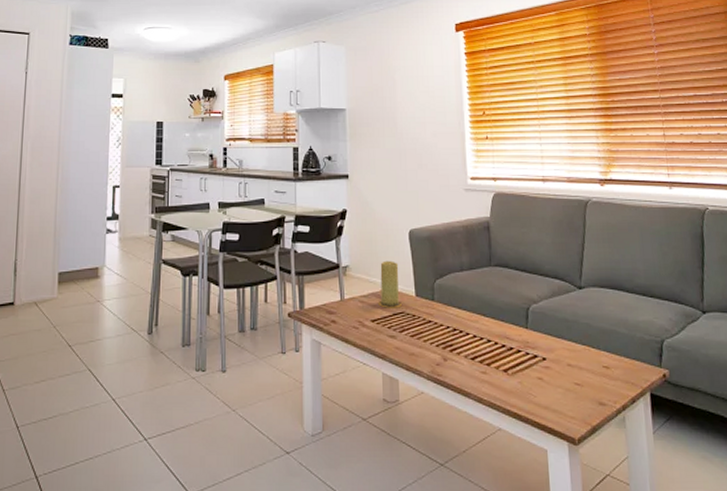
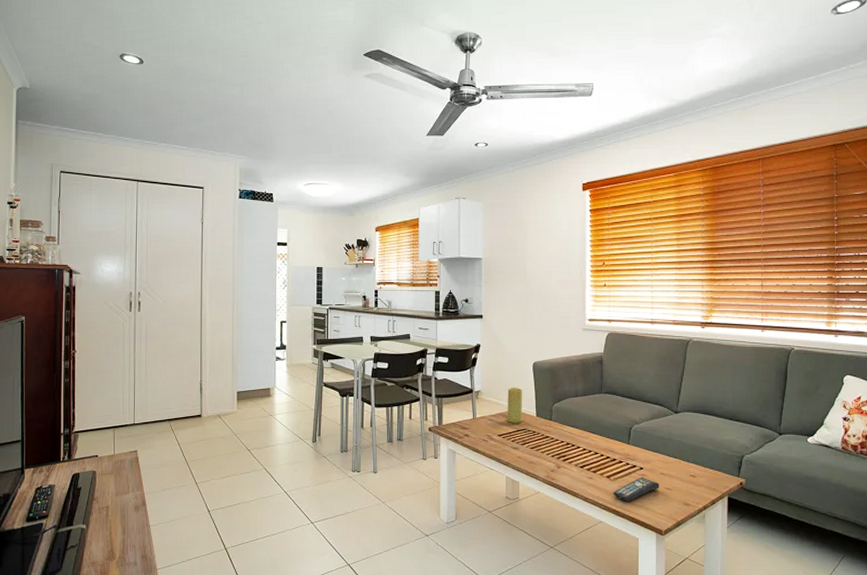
remote control: none [511,369,568,402] -> present [612,477,660,502]

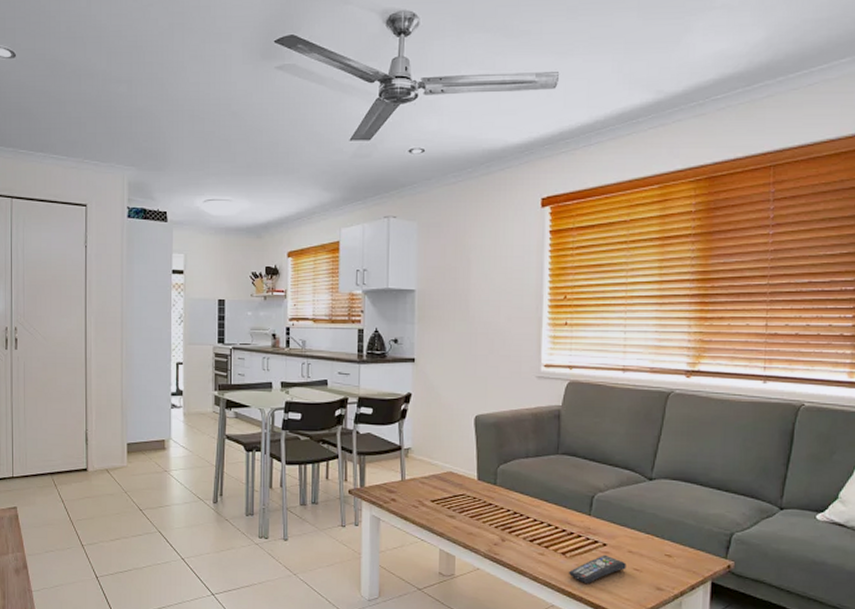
candle: present [504,387,524,426] -> none [438,444,463,490]

